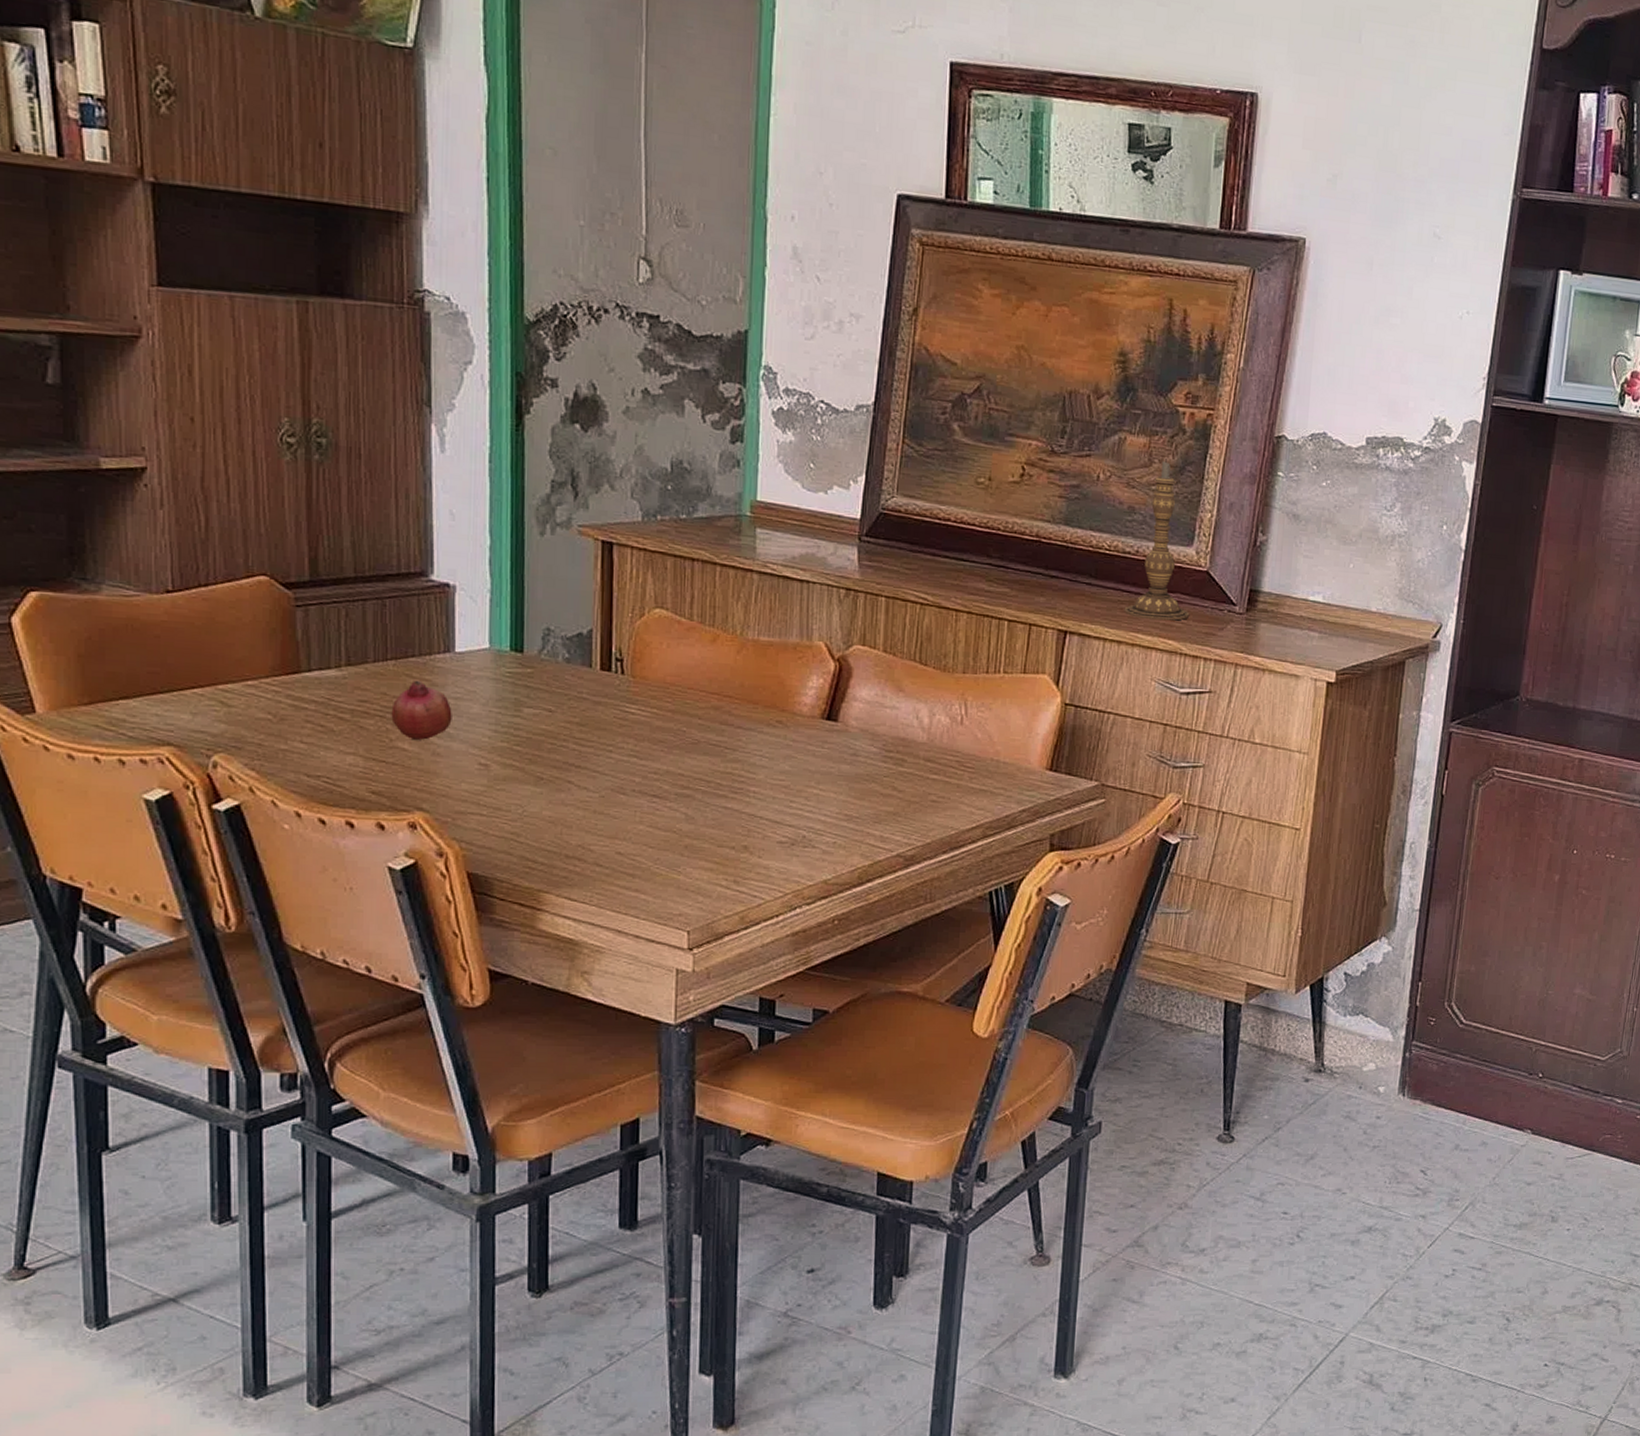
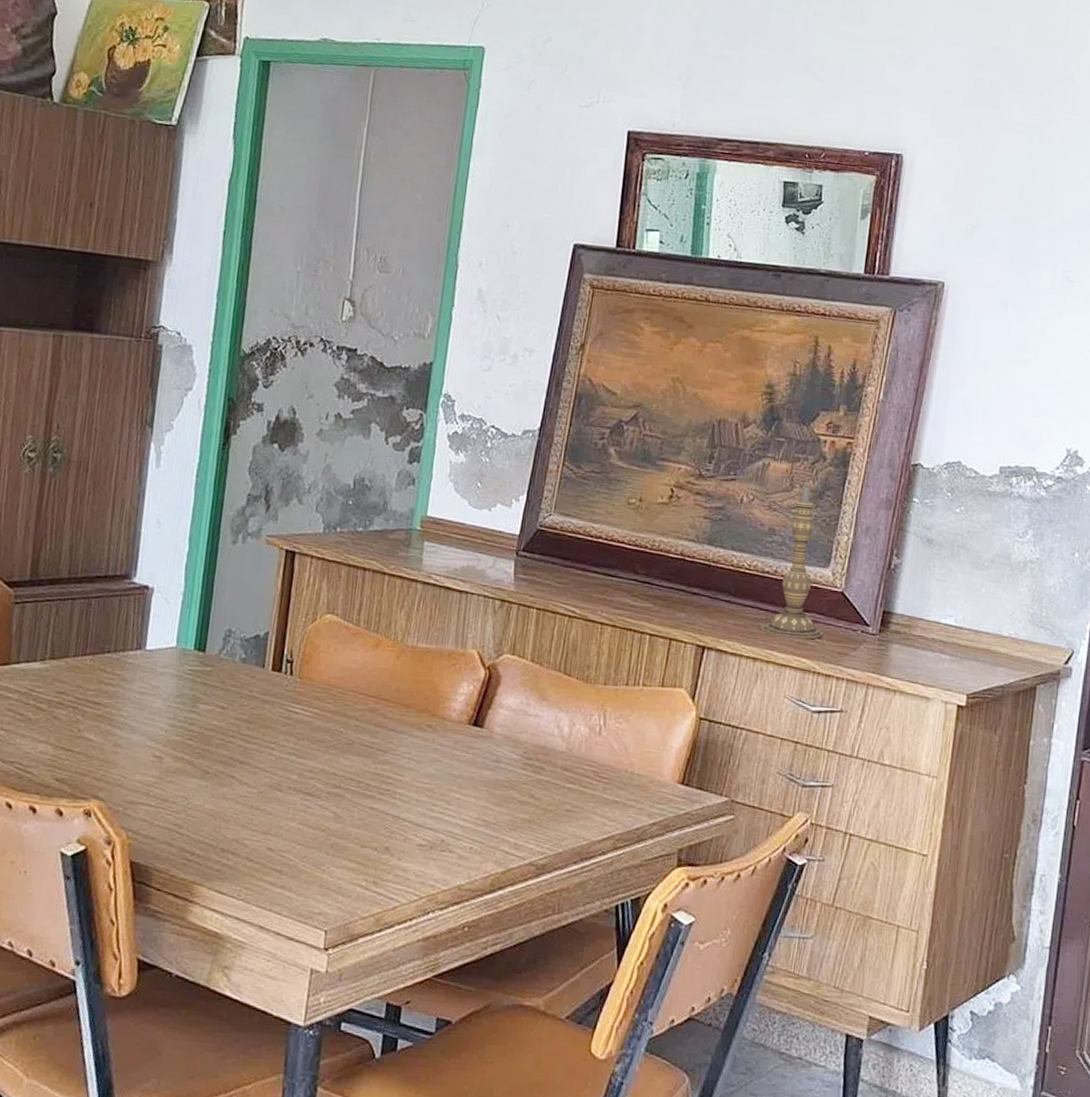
fruit: present [391,681,452,740] -> none [82,675,137,731]

